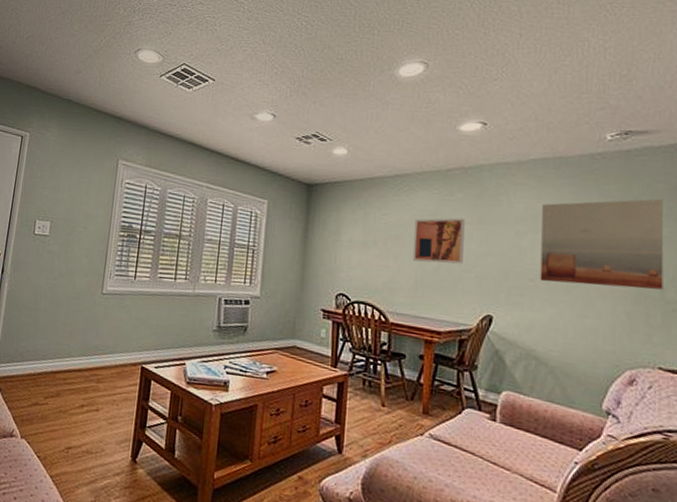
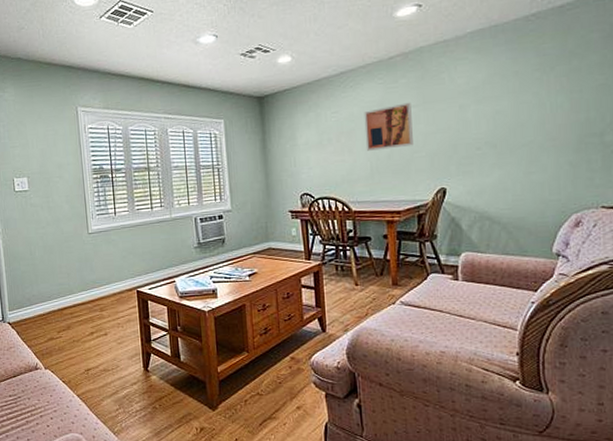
wall art: present [540,198,664,290] -> none [481,48,602,148]

